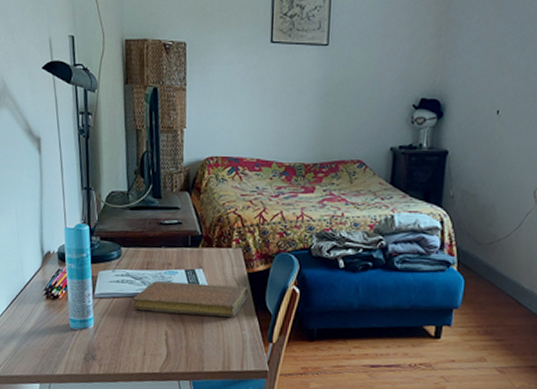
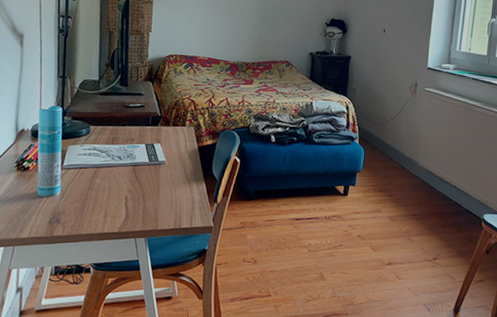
notebook: present [133,281,249,317] -> none [97,154,199,183]

